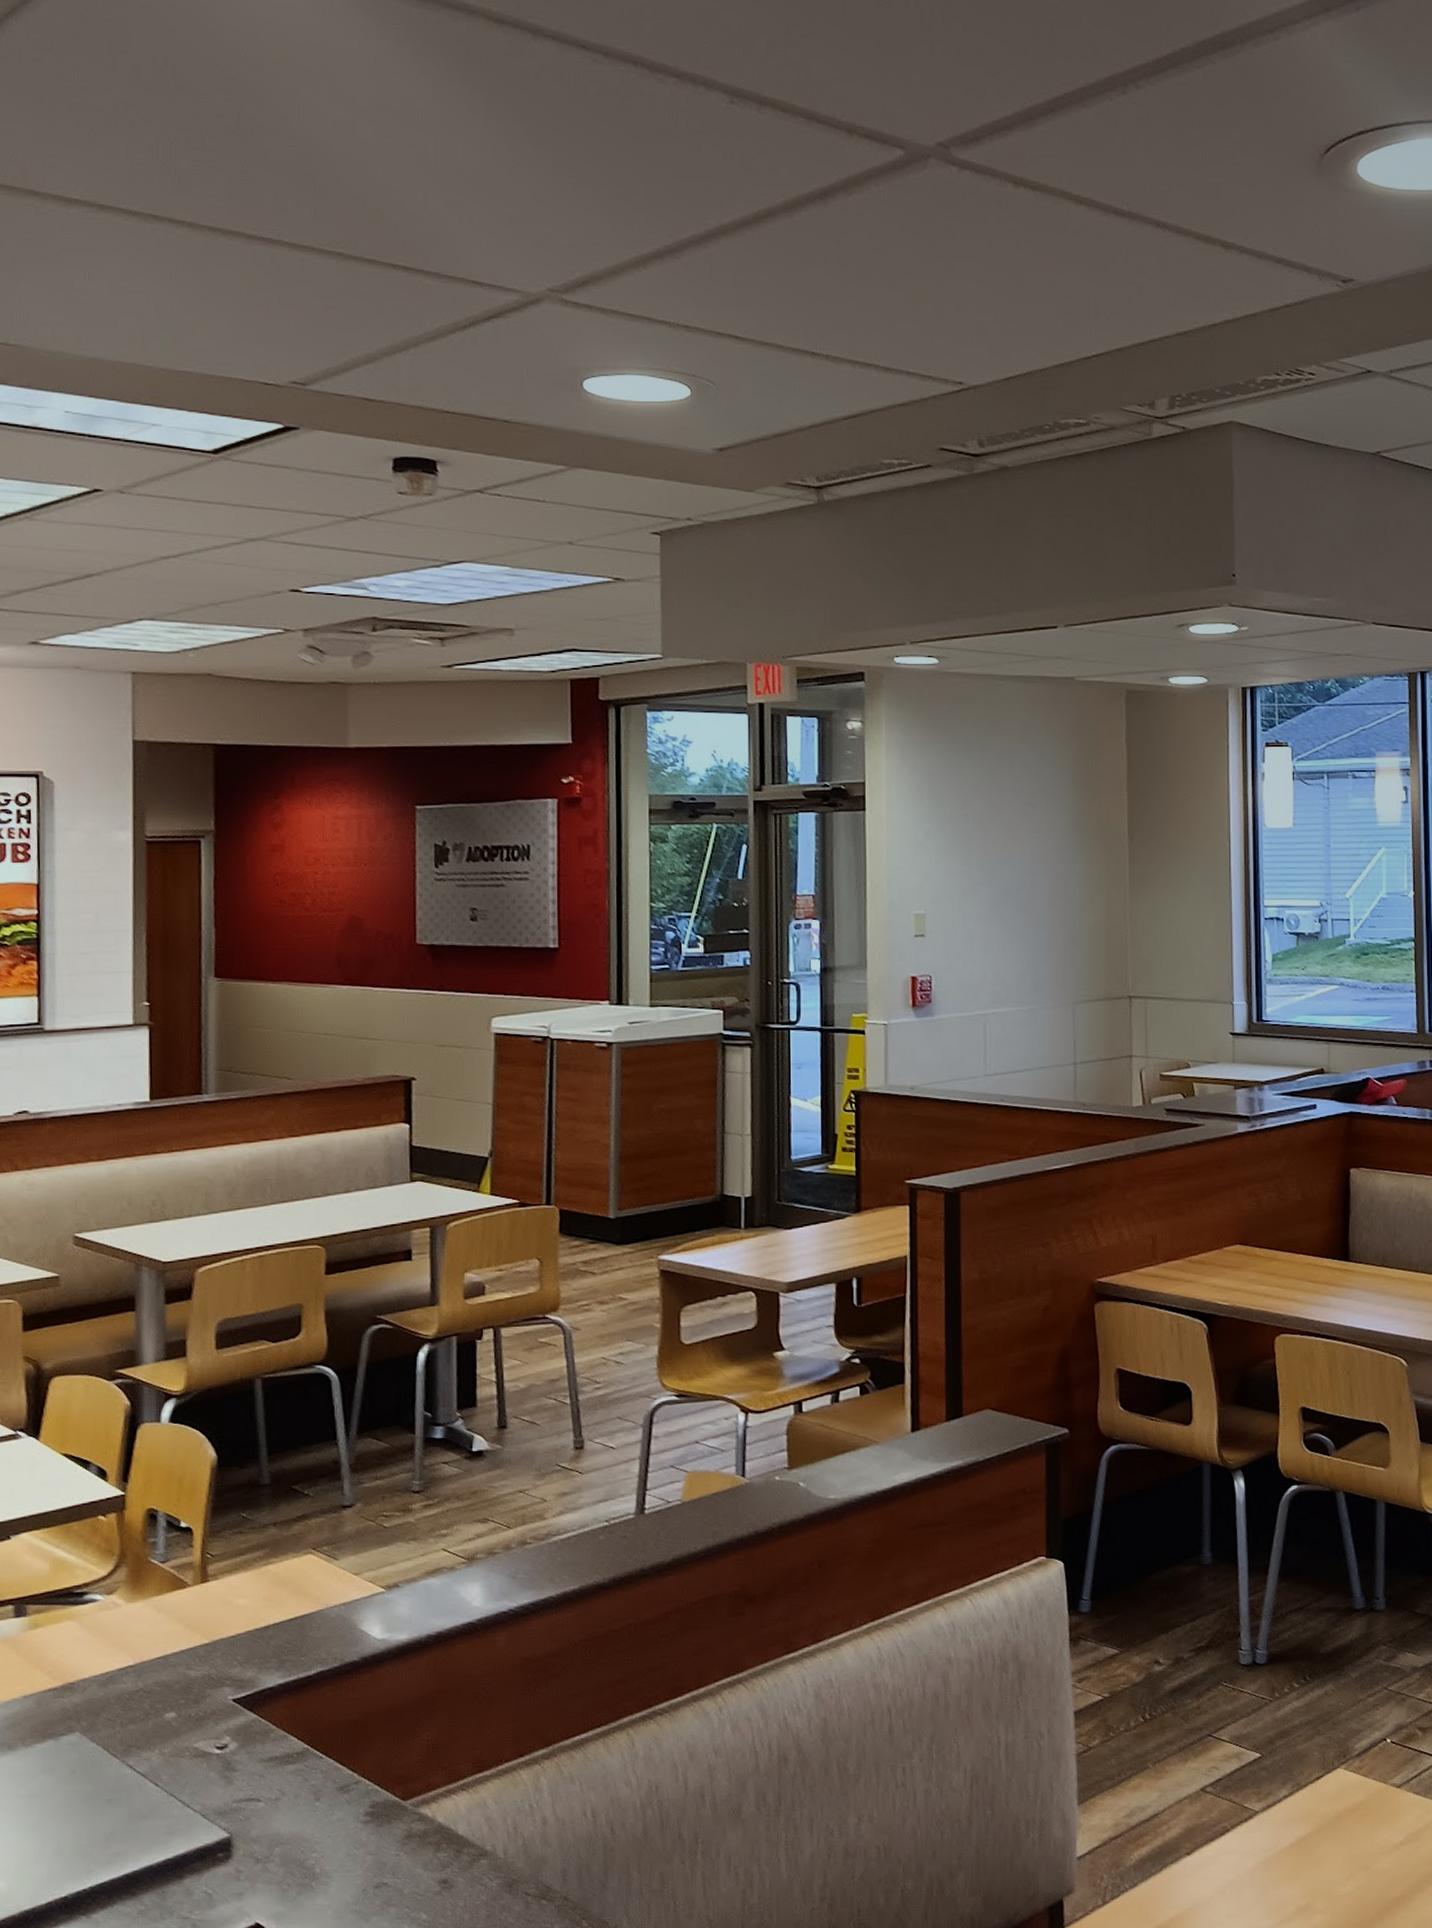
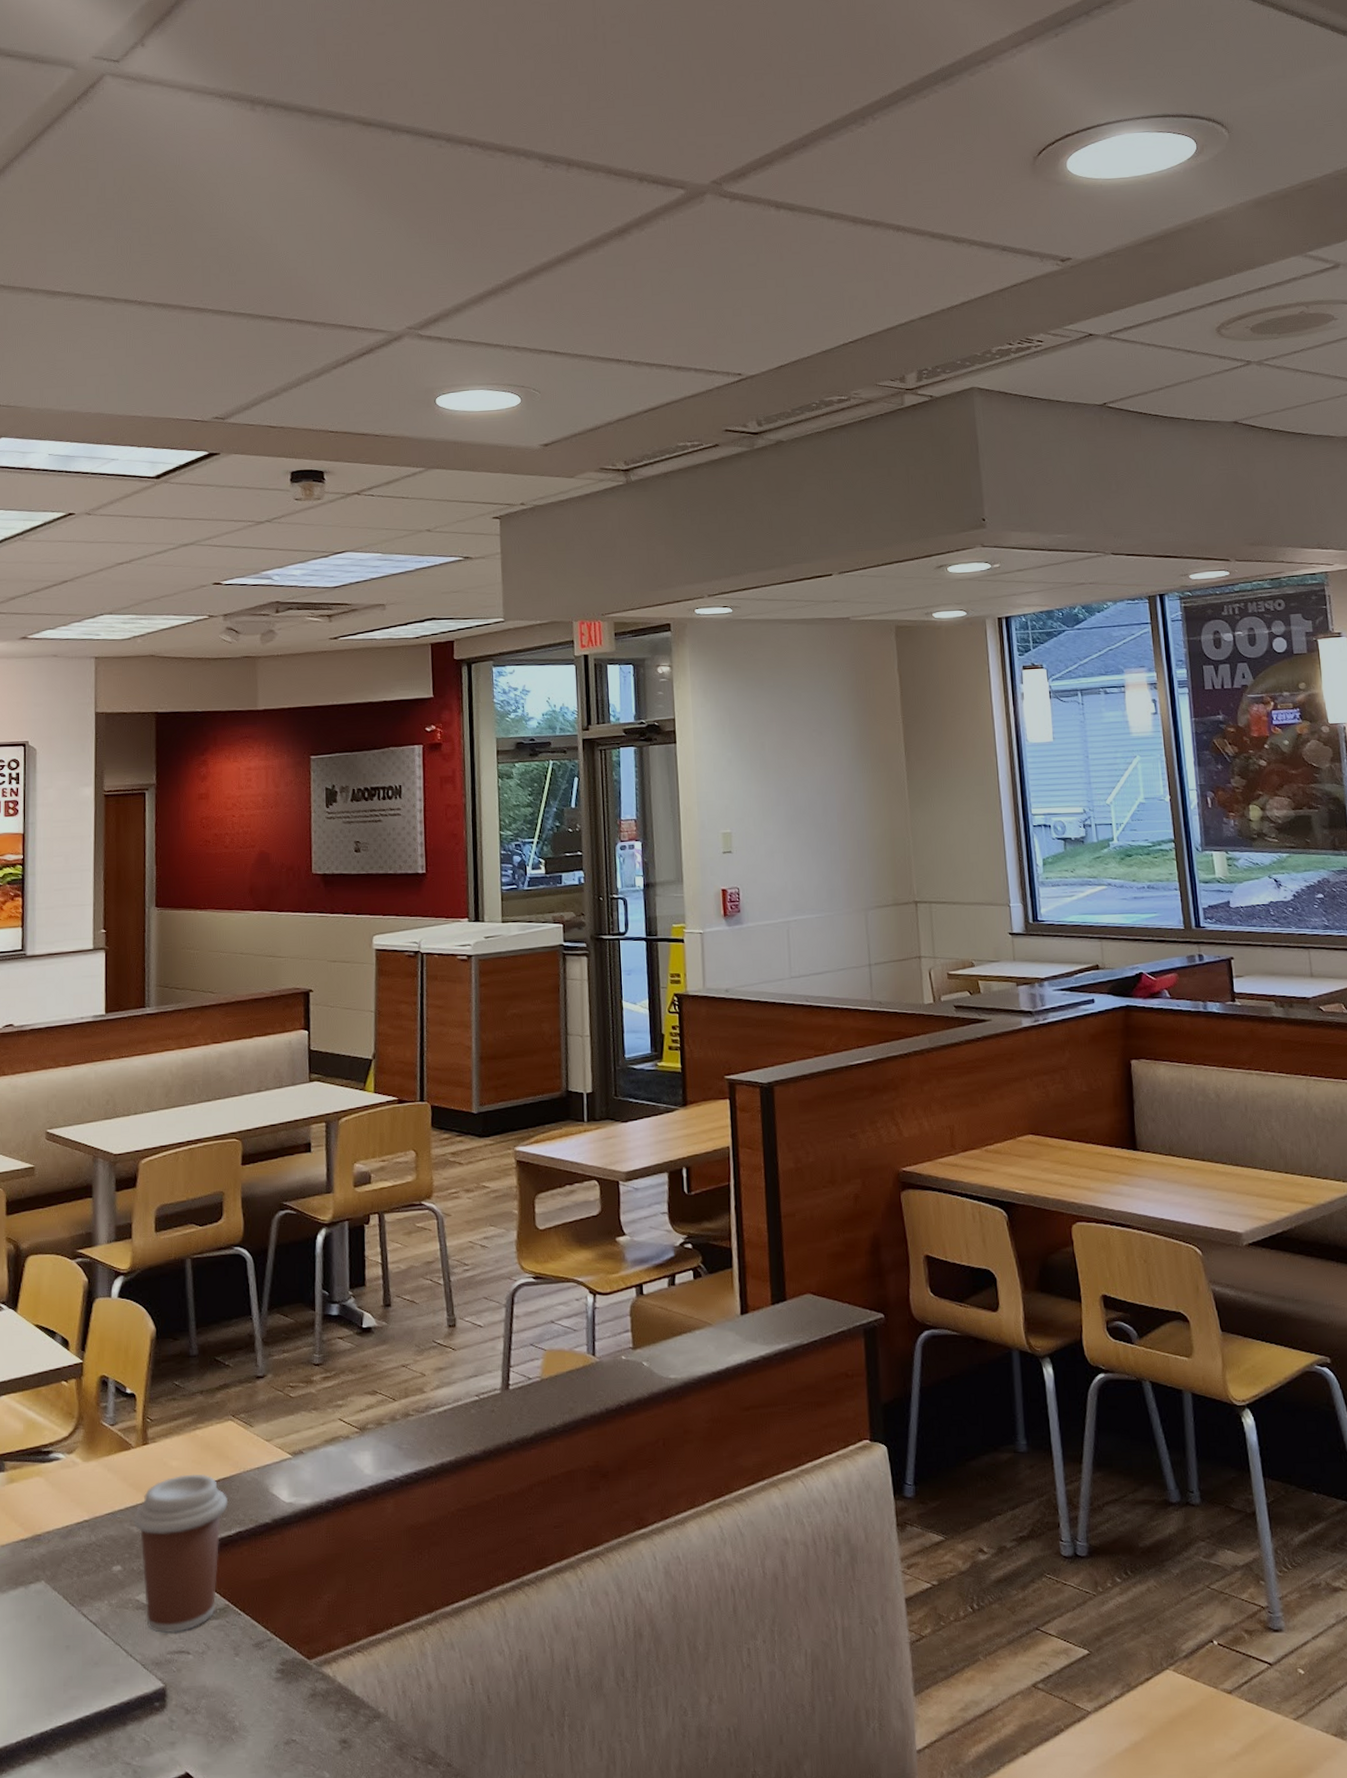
coffee cup: none [190,1612,308,1781] -> present [133,1474,229,1633]

